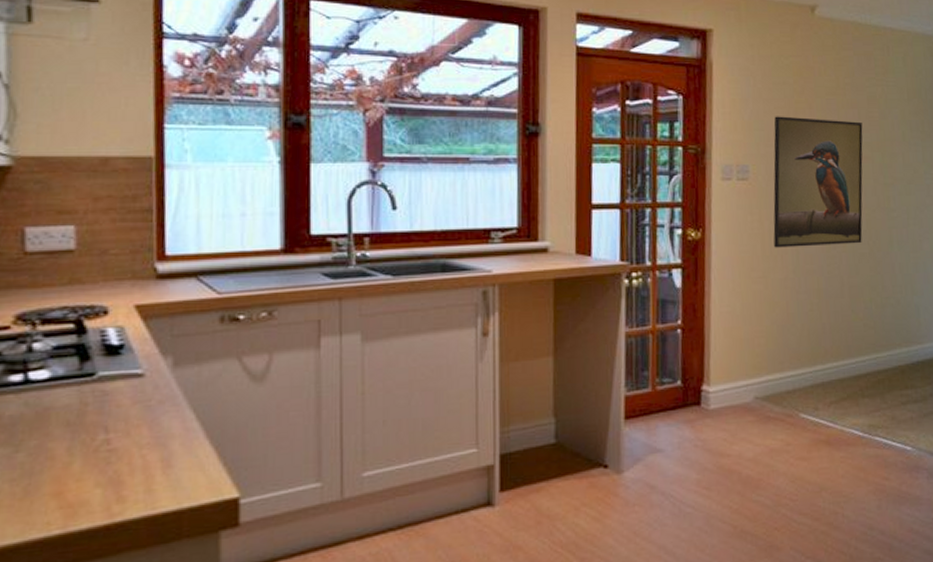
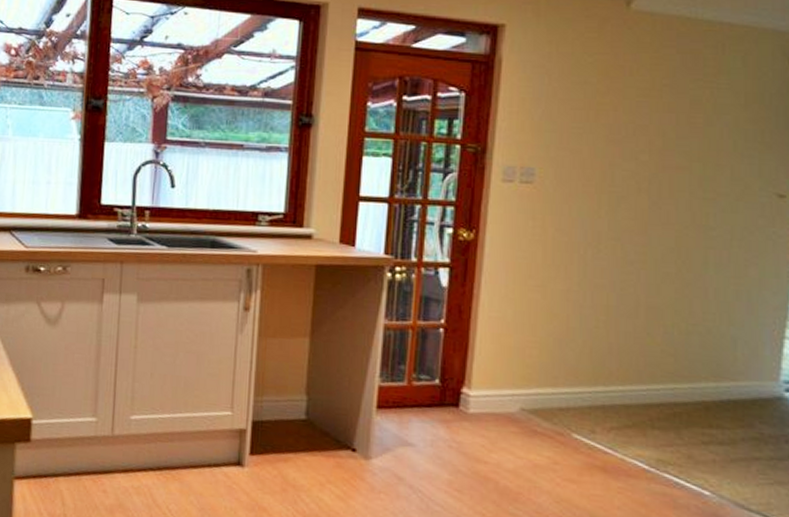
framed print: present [773,116,863,248] -> none [558,117,681,262]

